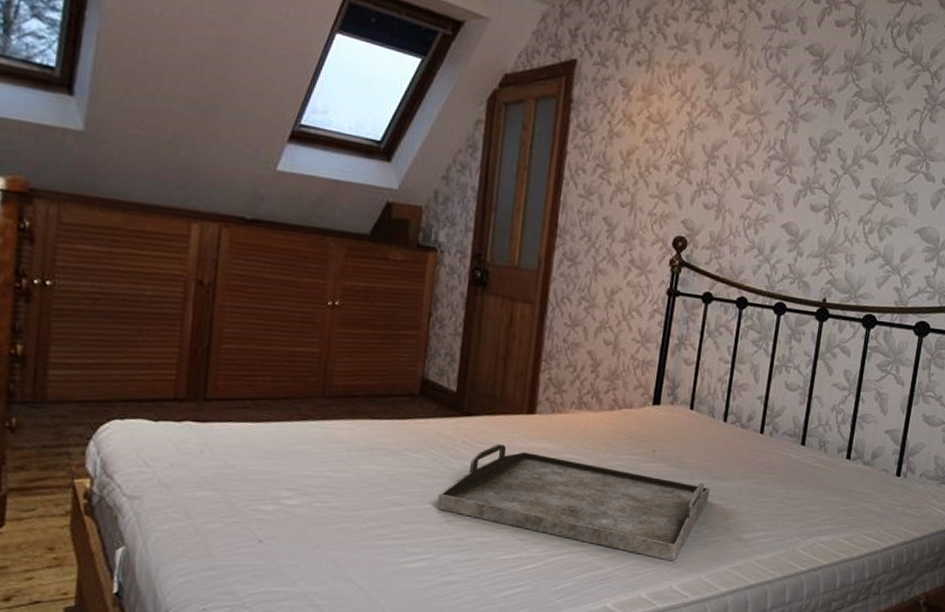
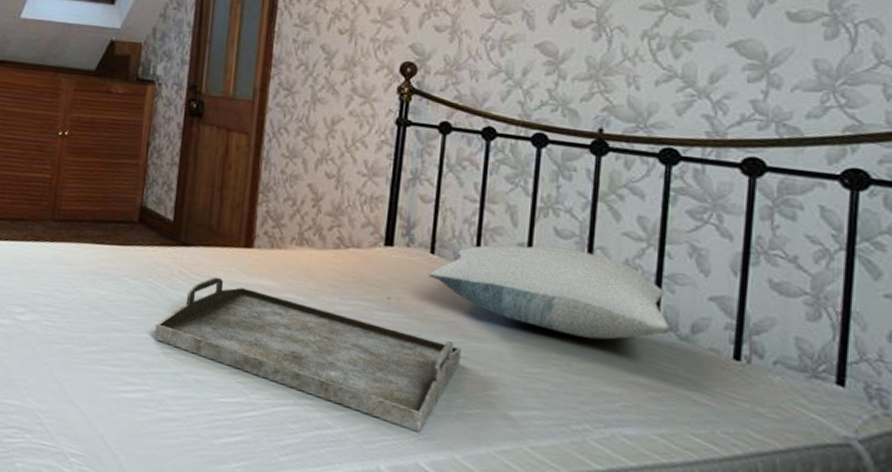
pillow: none [688,398,858,470] -> present [429,245,669,340]

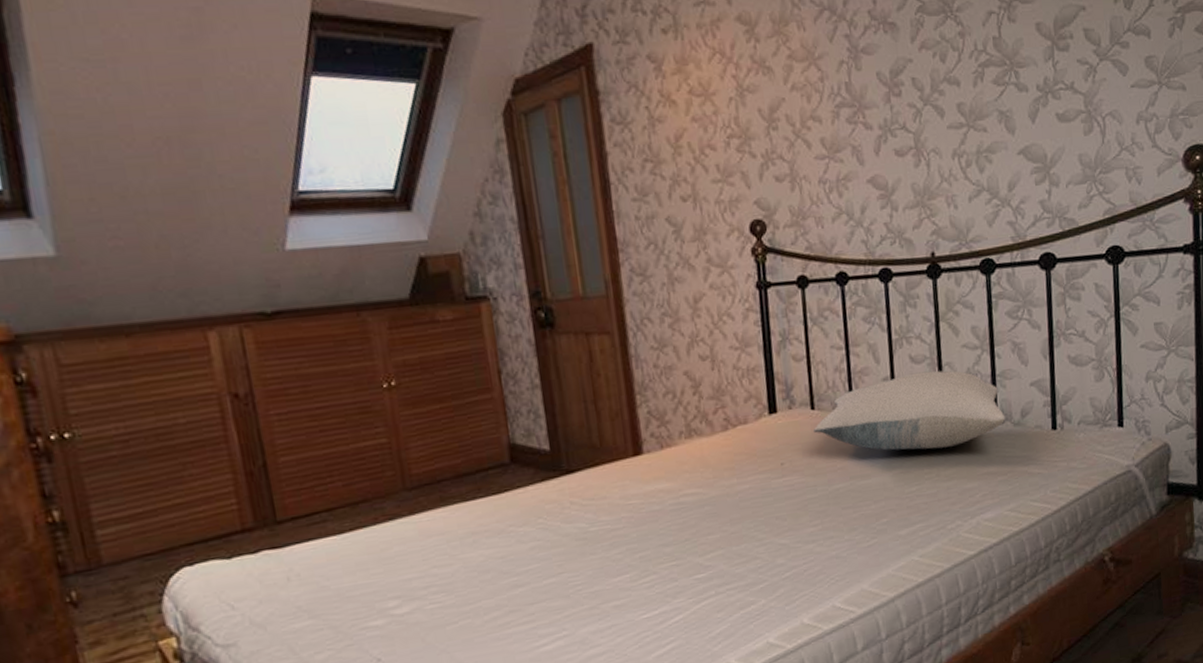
serving tray: present [154,276,461,433] -> none [558,487,854,582]

